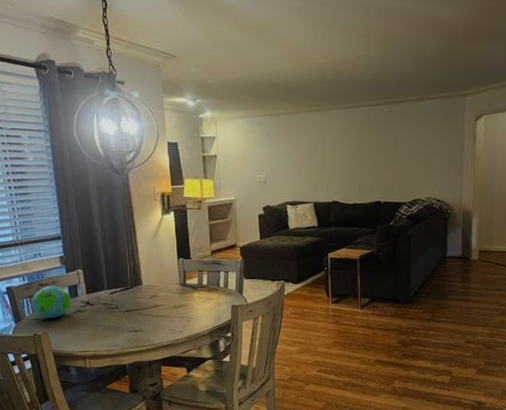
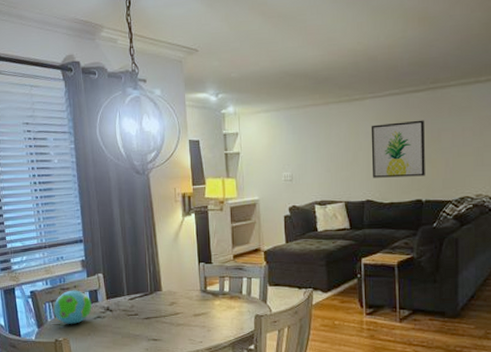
wall art: none [337,130,384,182] -> present [371,120,425,178]

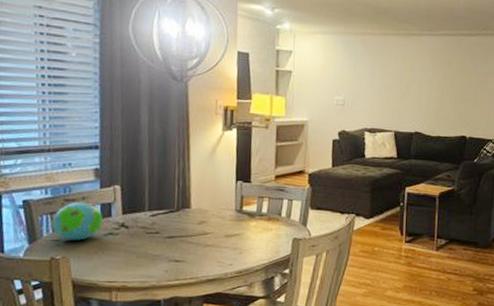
wall art: present [371,120,425,178] -> none [423,61,474,115]

